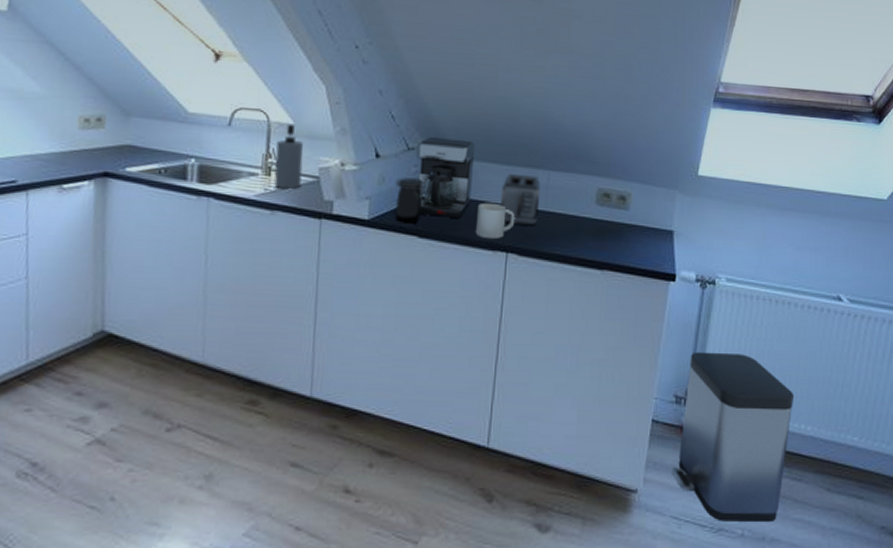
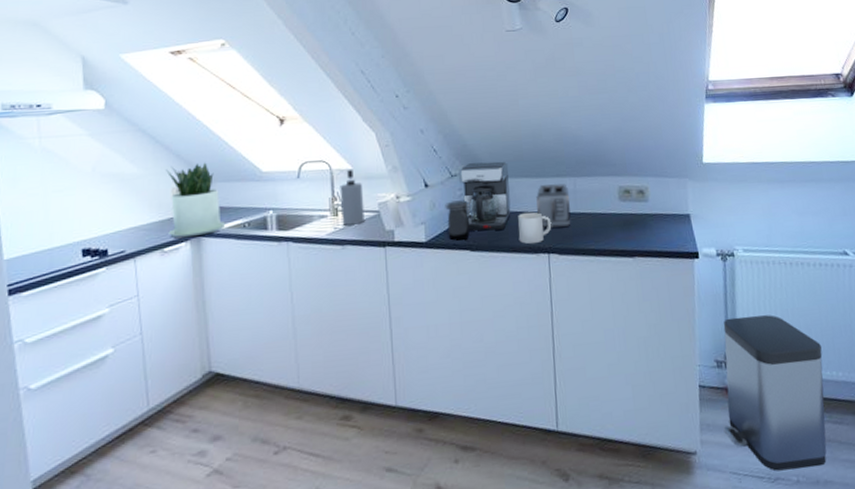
planter: none [69,90,139,177] -> present [166,162,226,238]

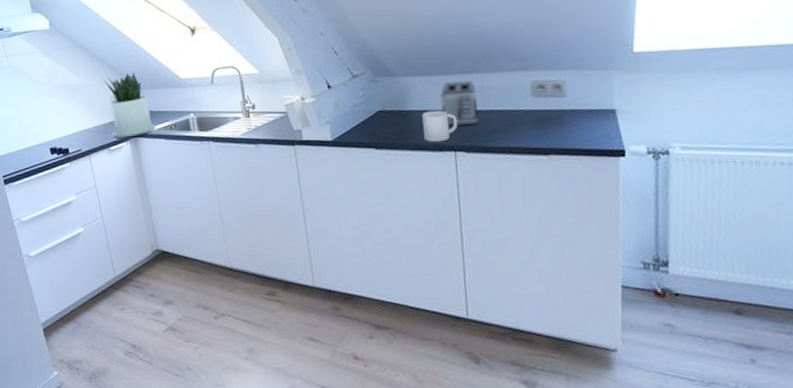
soap dispenser: present [337,169,364,225] -> none [245,73,274,126]
jar: present [445,200,471,242] -> none [348,100,374,140]
coffee maker: present [459,161,511,231] -> none [360,59,415,130]
pedal bin: present [723,315,827,471] -> none [649,217,778,376]

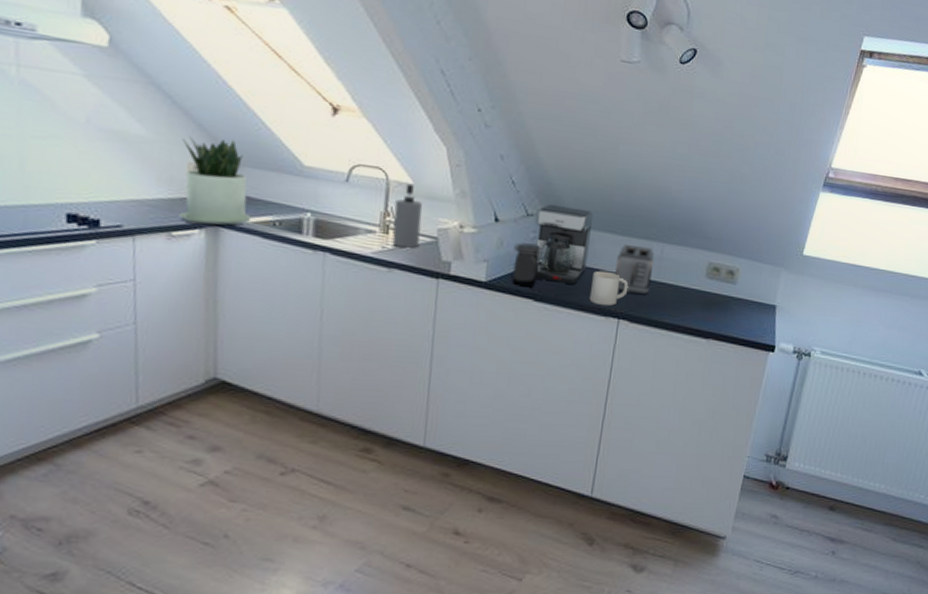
soap dispenser: none [245,73,274,126] -> present [392,183,423,248]
jar: none [348,100,374,140] -> present [511,242,543,289]
coffee maker: none [360,59,415,130] -> present [535,204,594,284]

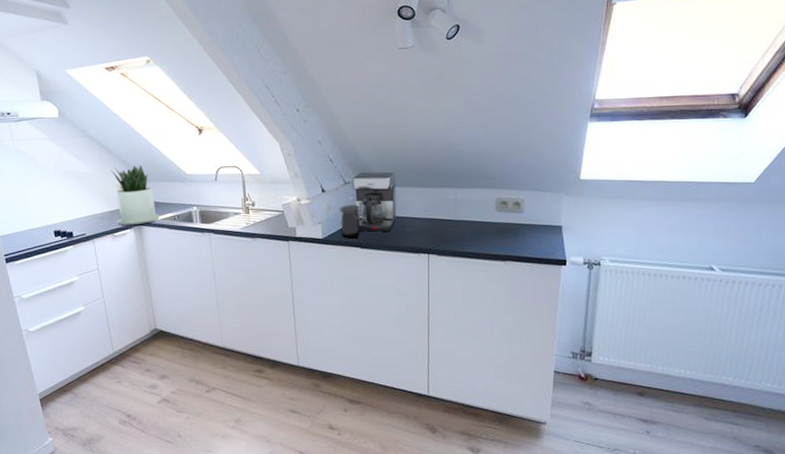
soap dispenser: present [392,183,423,248] -> none [247,174,271,222]
mug: present [589,270,629,307] -> none [402,217,433,246]
toaster: present [615,243,655,295] -> none [420,193,451,233]

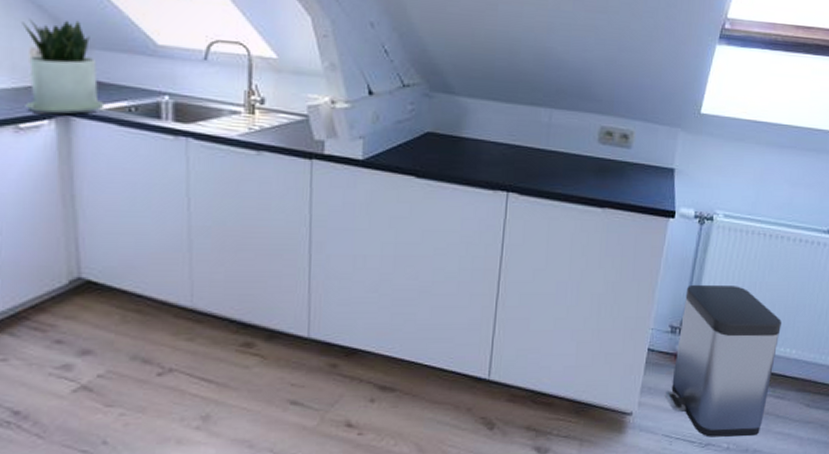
jar: present [339,204,362,240] -> none [390,116,423,165]
coffee maker: present [352,171,397,232] -> none [412,73,475,157]
pedal bin: none [572,317,674,444] -> present [664,284,783,437]

